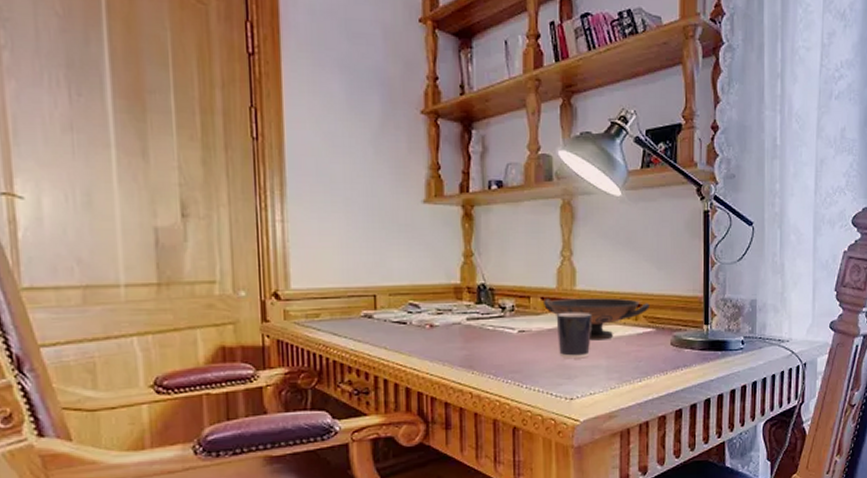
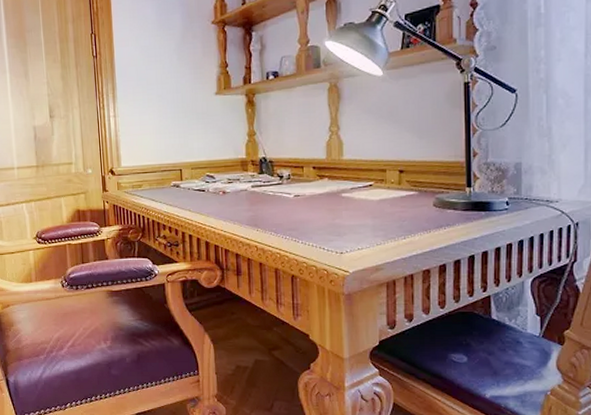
decorative bowl: present [544,298,650,341] -> none [315,165,412,203]
mug: present [556,311,593,359] -> none [326,178,359,219]

